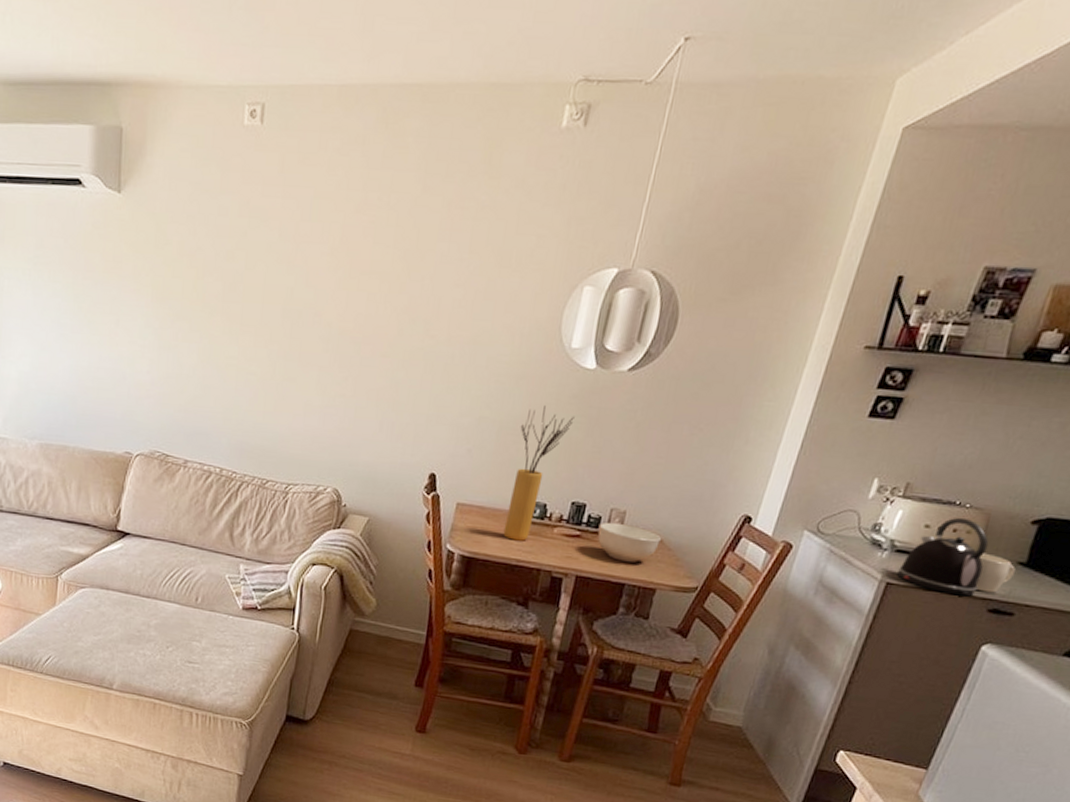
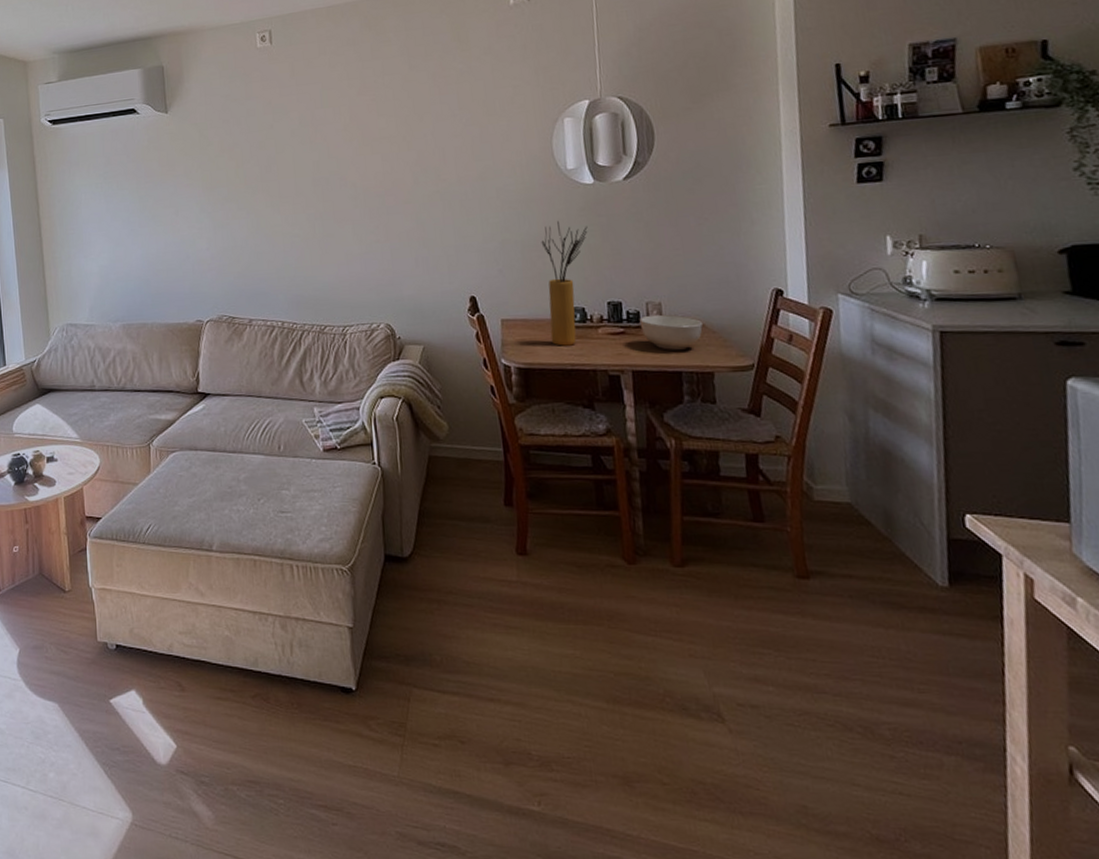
kettle: present [897,517,989,597] -> none [946,258,1035,334]
mug: present [976,552,1015,593] -> none [1021,288,1065,326]

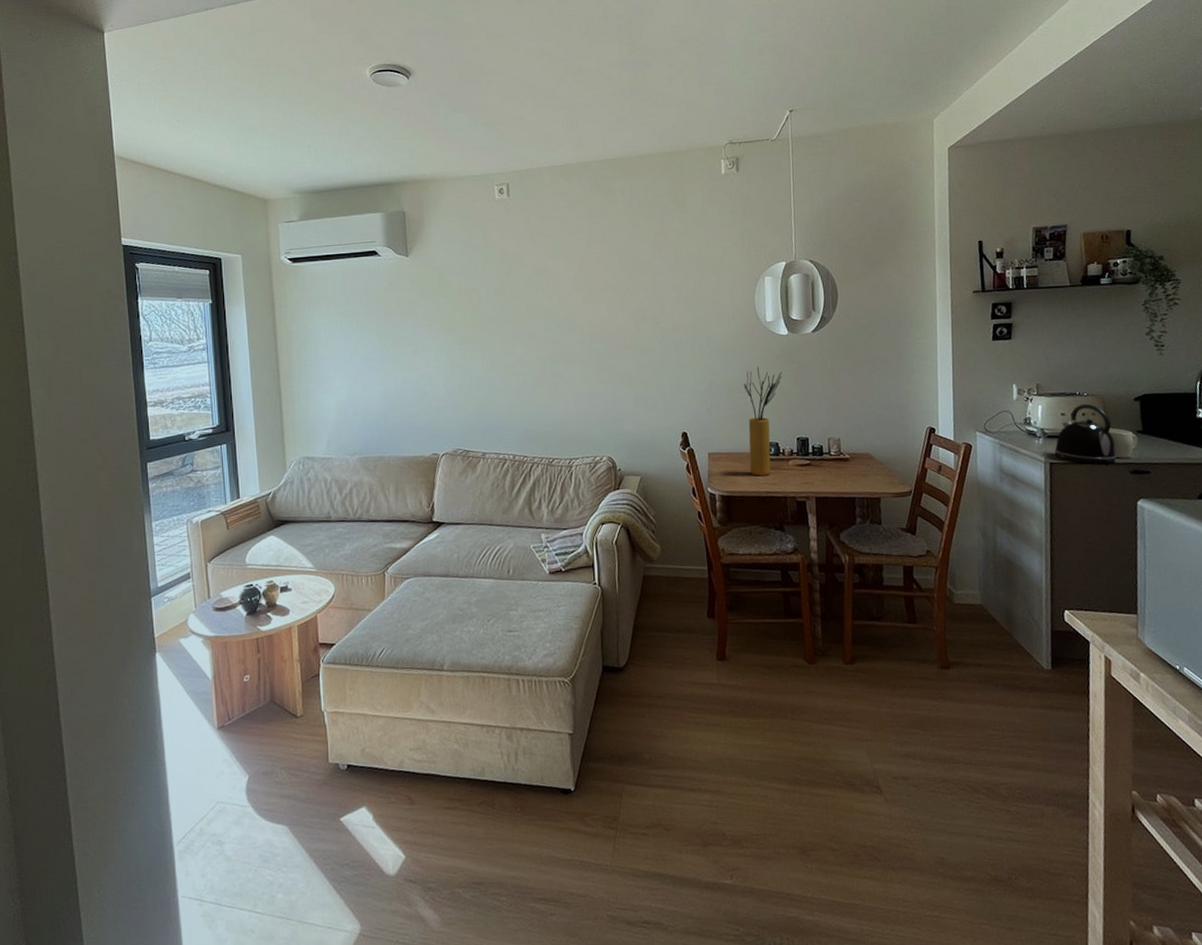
bowl: present [639,314,704,351] -> none [822,448,873,480]
kettle: none [946,258,1035,334] -> present [1054,403,1117,465]
mug: none [1021,288,1065,326] -> present [1108,428,1138,458]

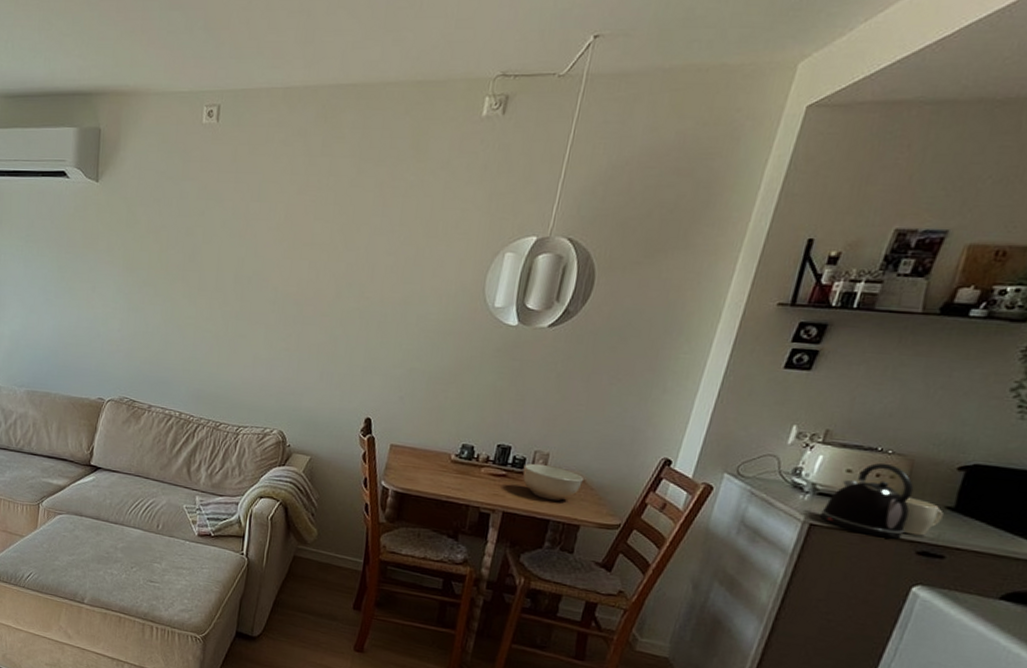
vase: present [743,367,783,476] -> none [433,358,499,480]
bowl: none [822,448,873,480] -> present [522,463,585,501]

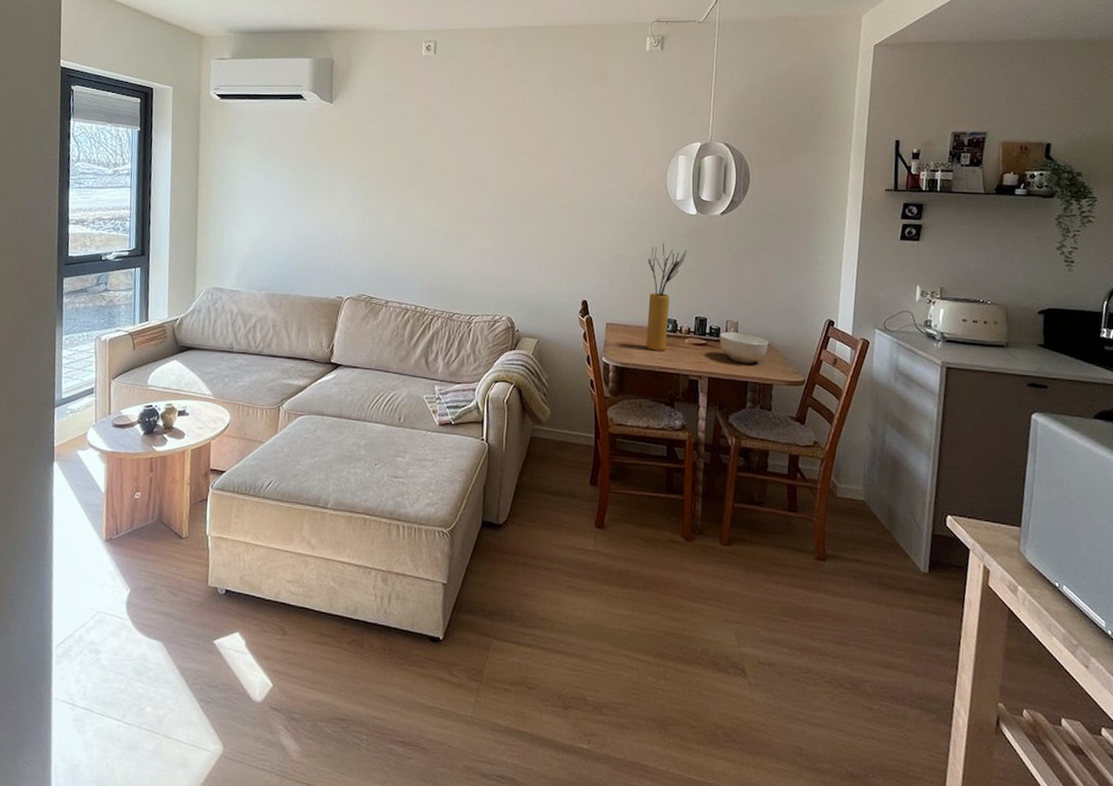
vase: none [433,358,499,480] -> present [646,243,687,351]
kettle: present [820,462,914,539] -> none [952,312,1015,375]
mug: present [903,497,943,536] -> none [1008,338,1038,370]

